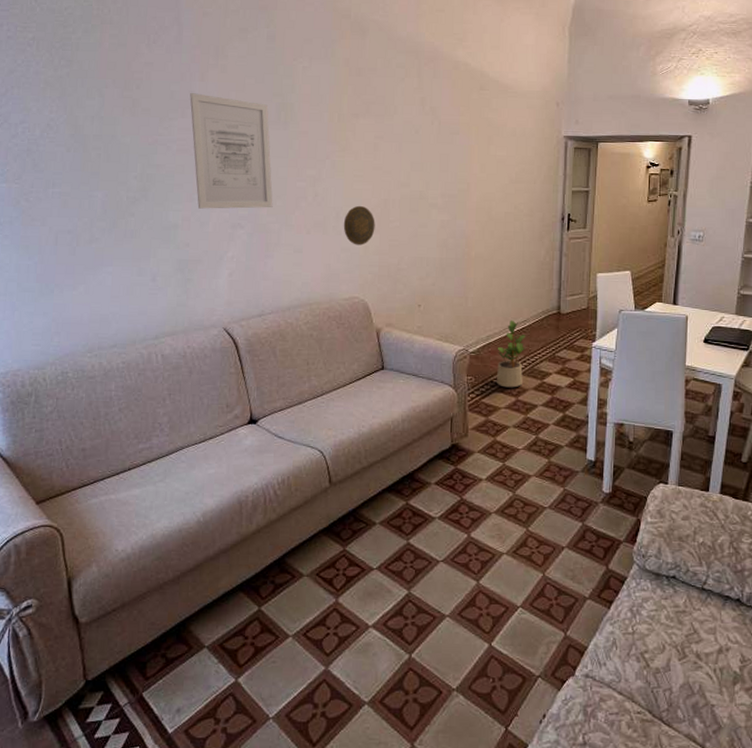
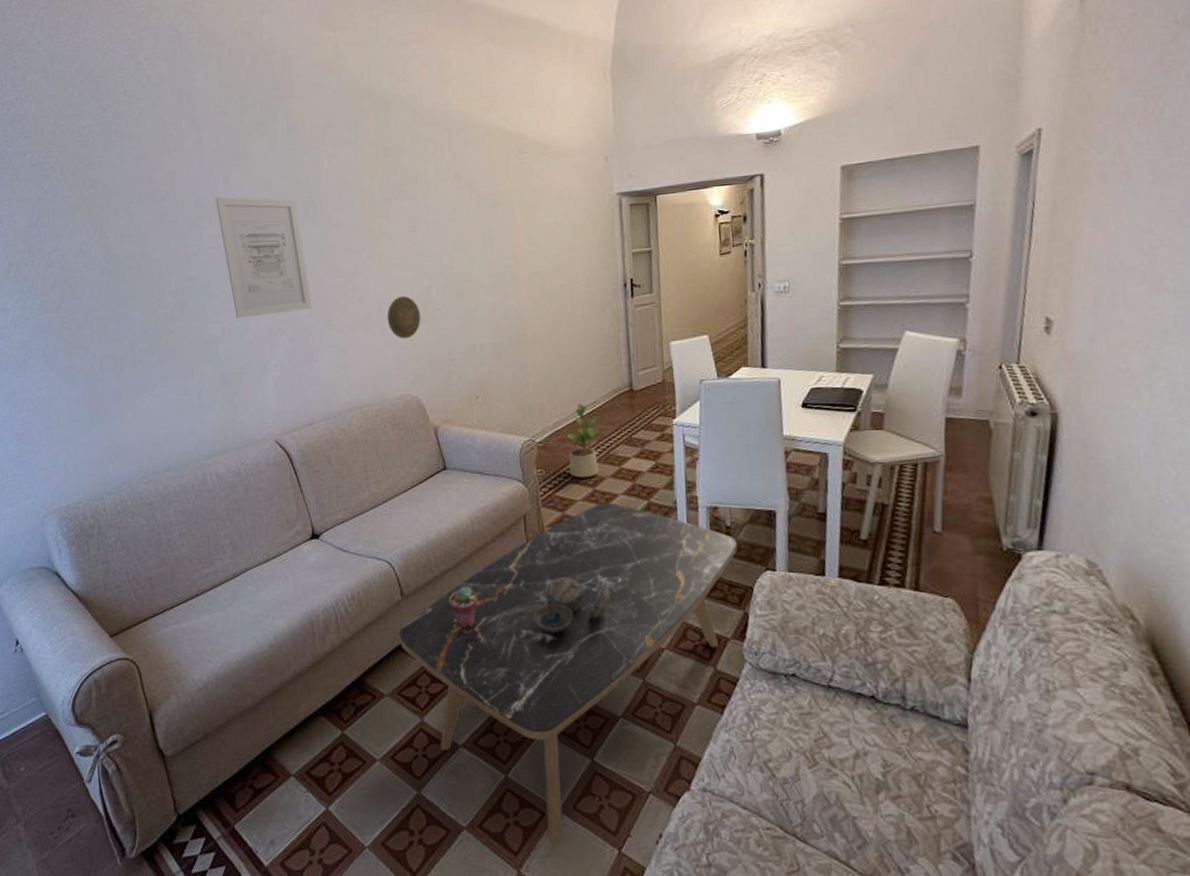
coffee table: none [324,412,637,721] -> present [399,502,737,844]
potted succulent: none [373,478,401,517] -> present [448,586,478,628]
decorative bowl: none [450,476,522,527] -> present [533,576,611,633]

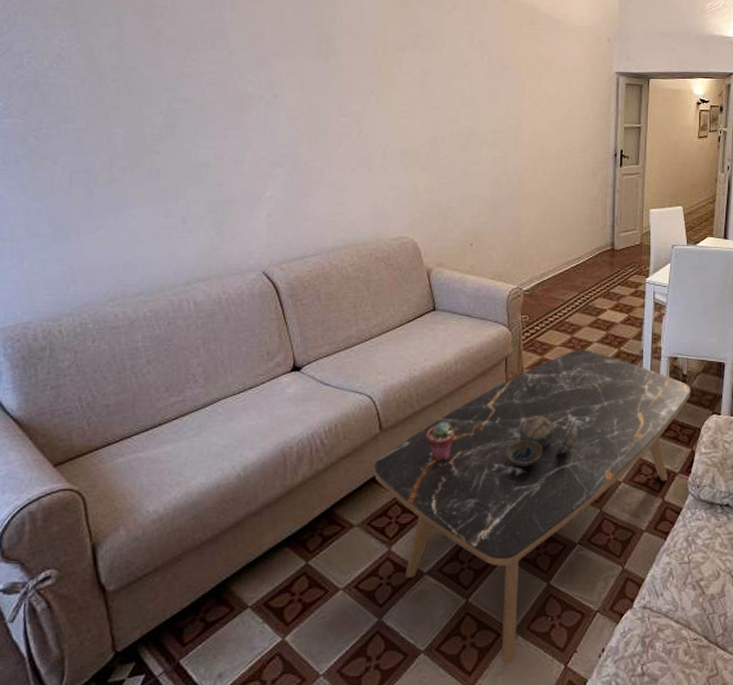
wall art: present [215,197,312,318] -> none [220,23,314,146]
decorative plate: present [387,295,421,339] -> none [390,142,424,183]
potted plant: present [567,403,599,478] -> none [550,257,580,325]

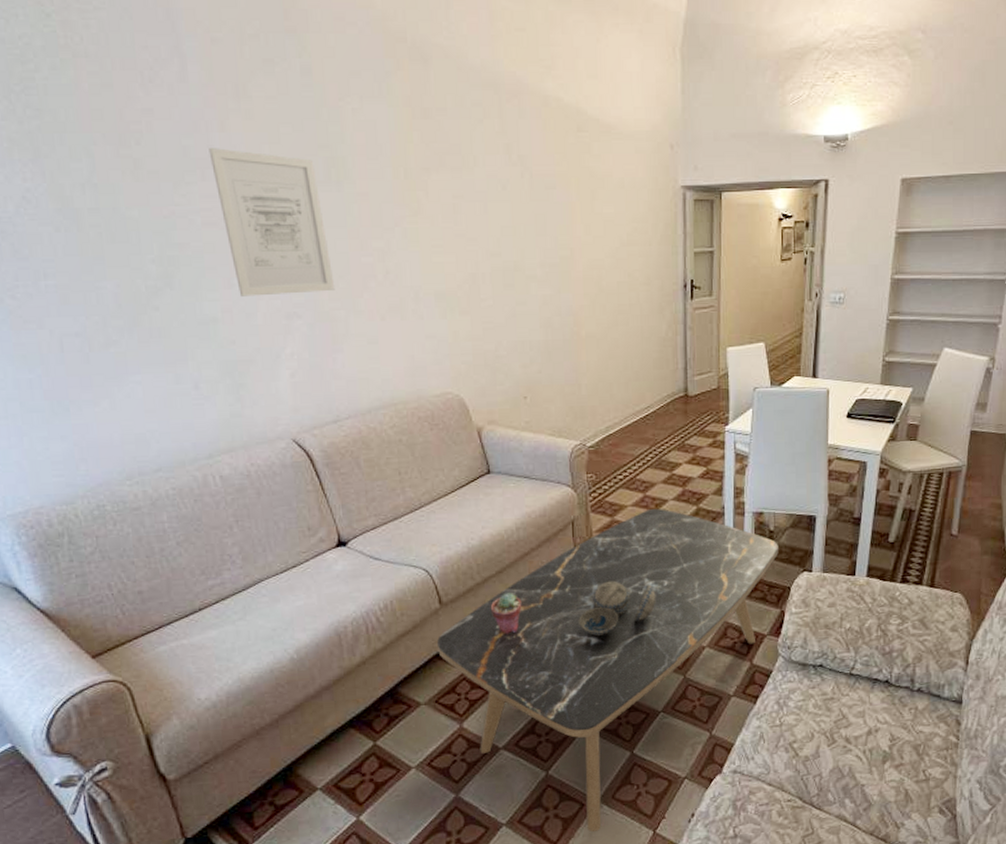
wall art: none [220,23,314,146] -> present [209,148,335,297]

